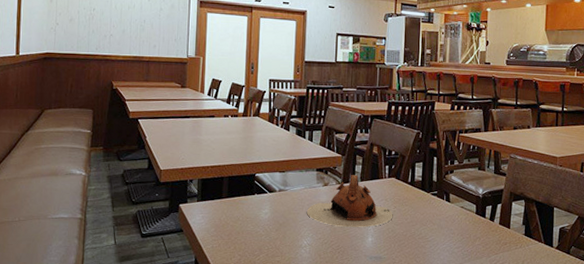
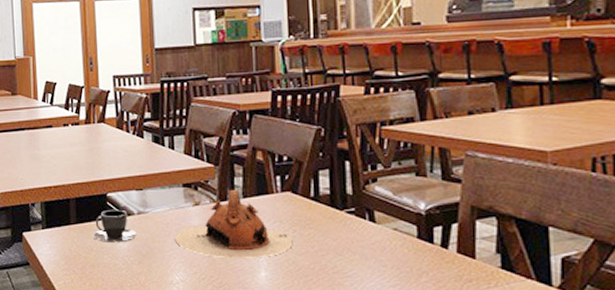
teacup: none [241,187,277,214] -> present [93,209,137,243]

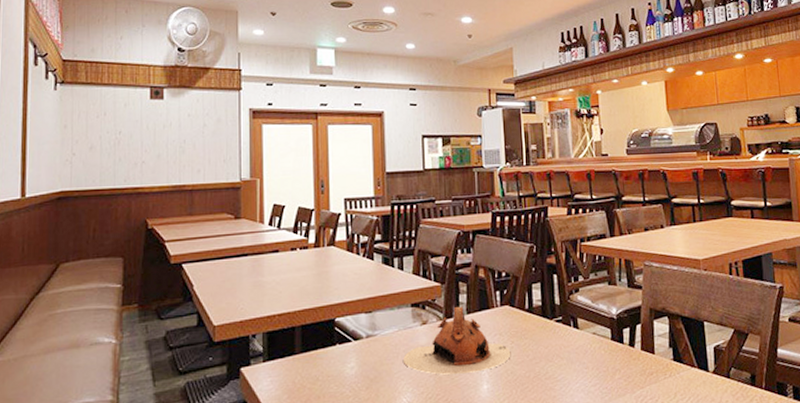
teacup: present [93,209,137,243] -> none [319,334,365,371]

